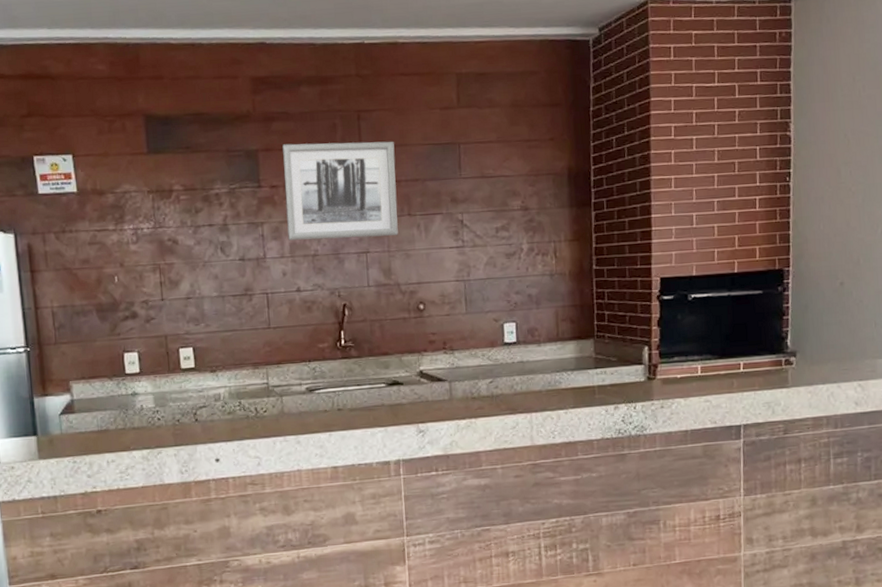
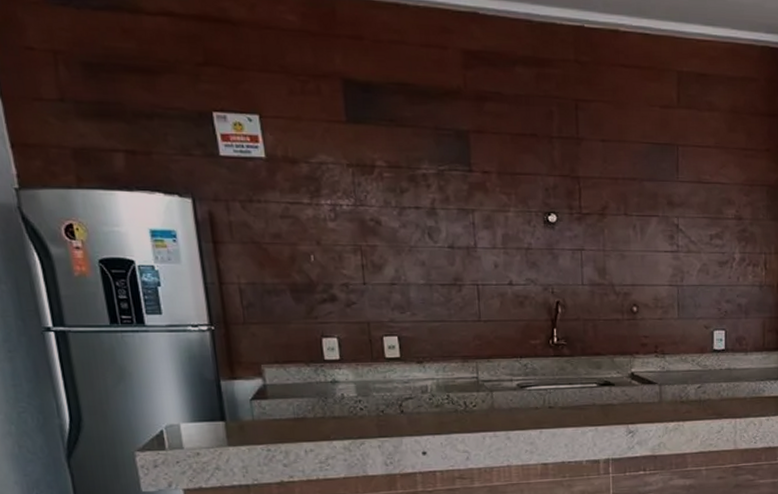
wall art: present [282,141,398,241] -> none [495,127,614,235]

